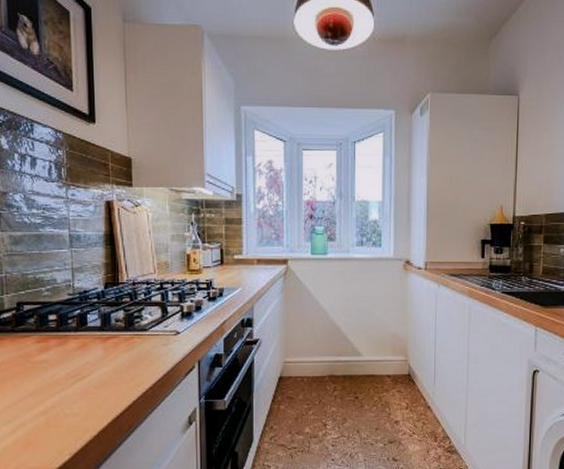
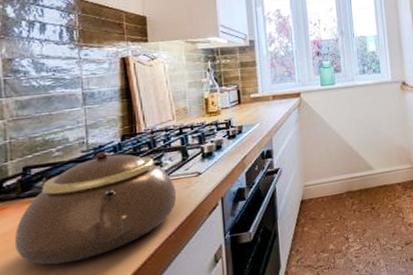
teapot: none [10,297,155,399] -> present [14,151,177,265]

